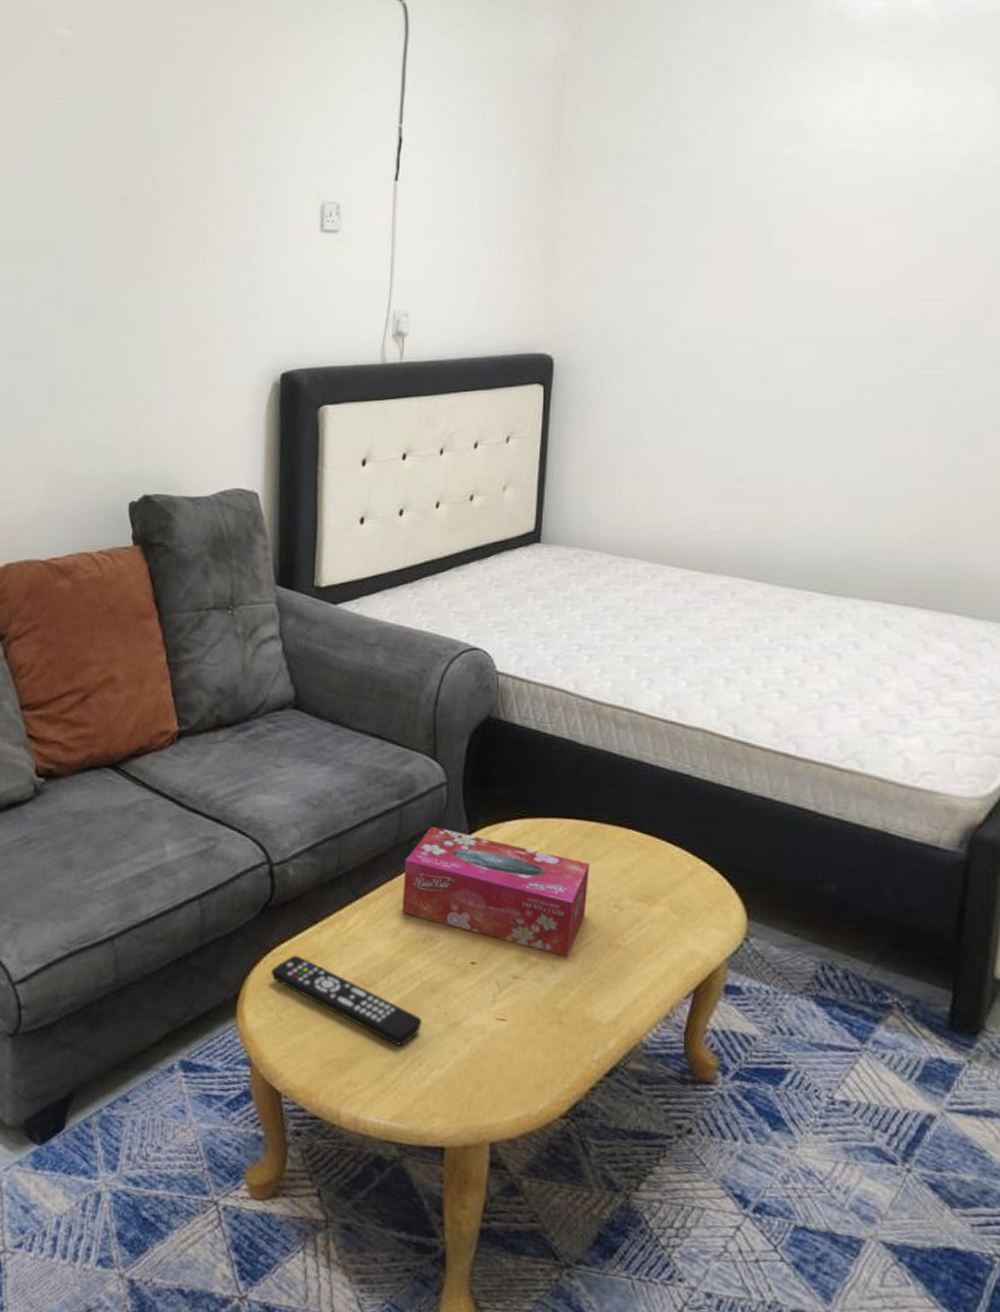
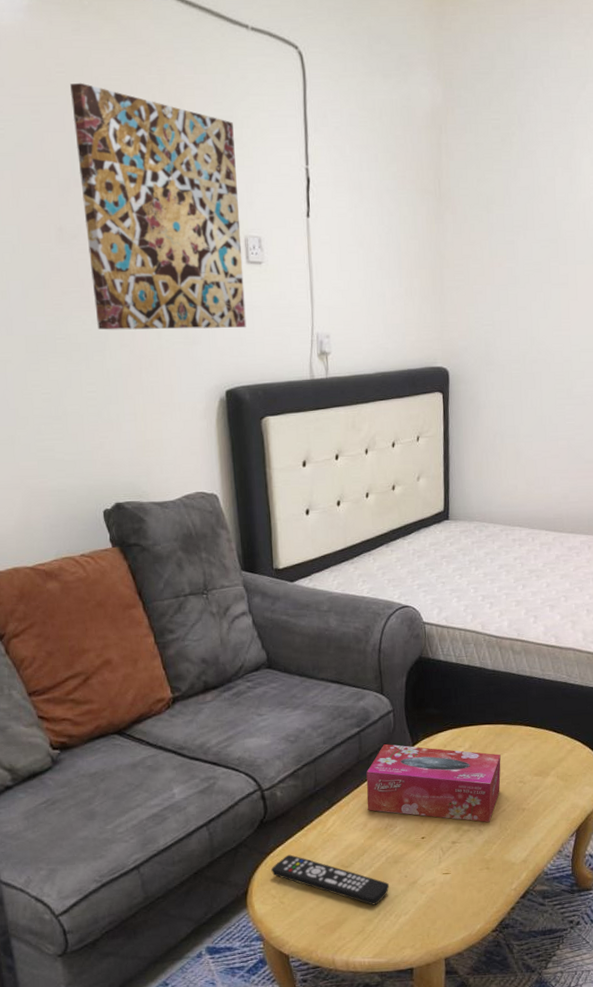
wall art: none [149,48,322,304] -> present [69,82,247,330]

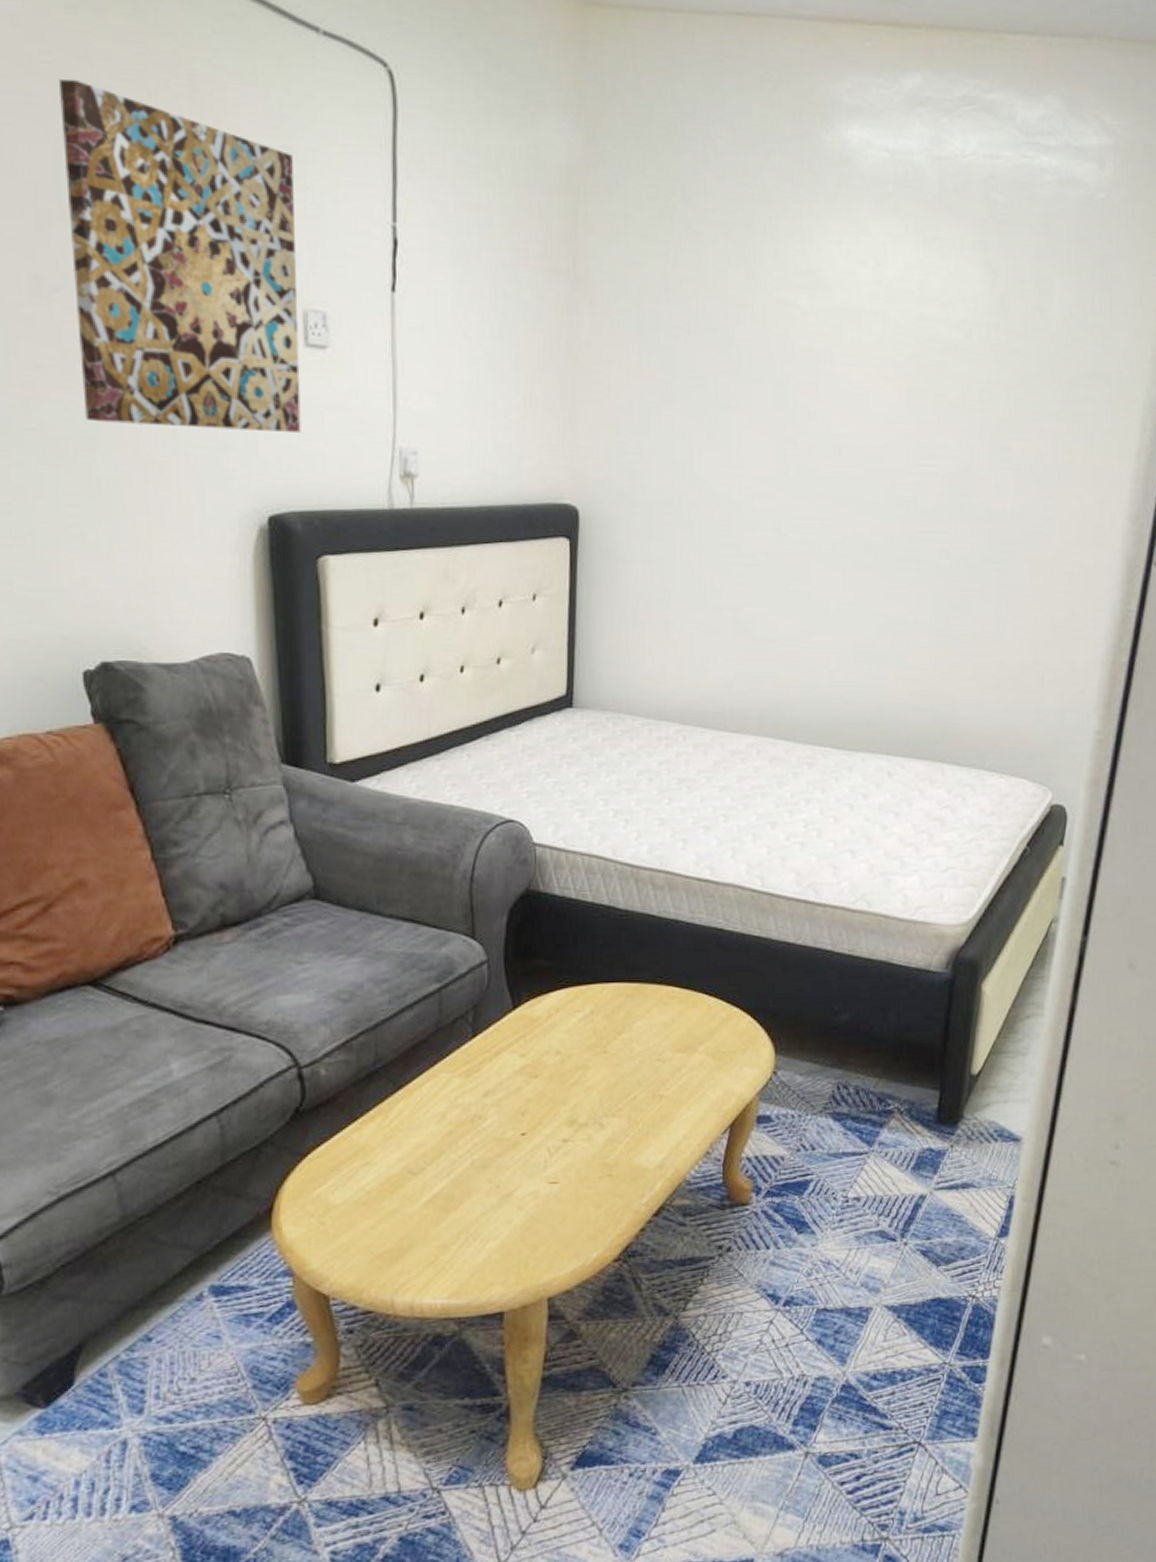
remote control: present [271,854,390,905] -> none [308,1156,475,1226]
tissue box: present [366,744,501,823] -> none [447,1006,633,1115]

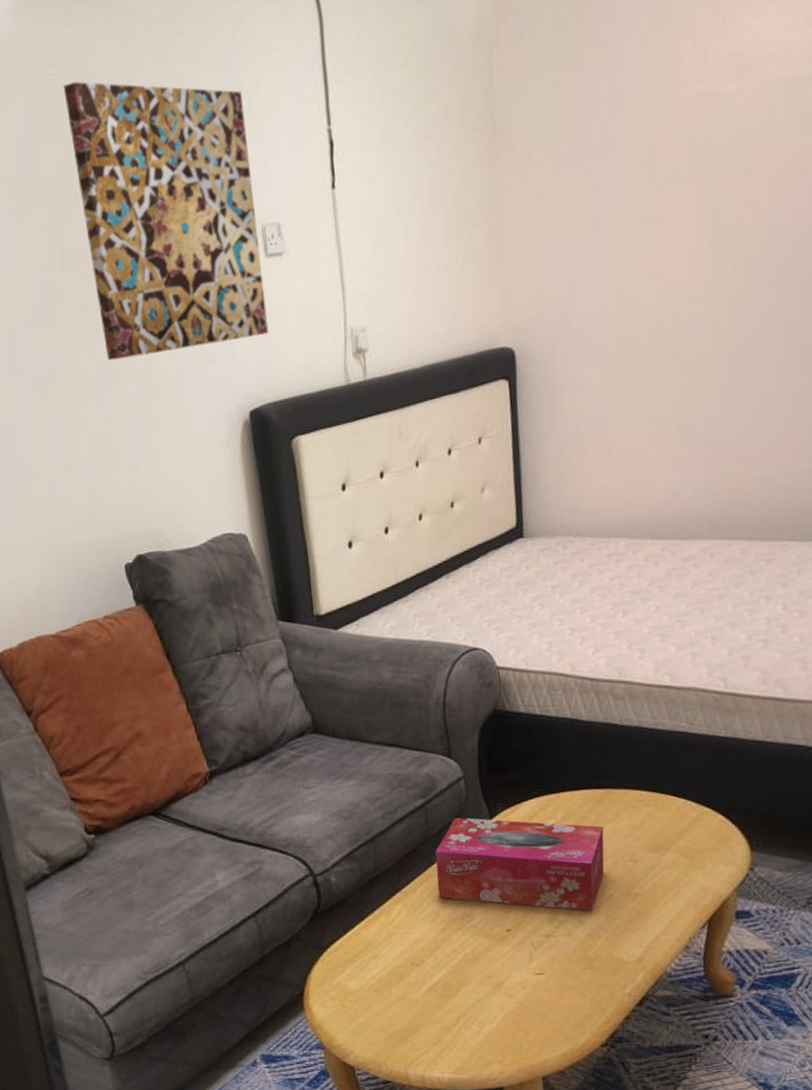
tissue box: none [447,1006,633,1115] -> present [435,817,605,912]

